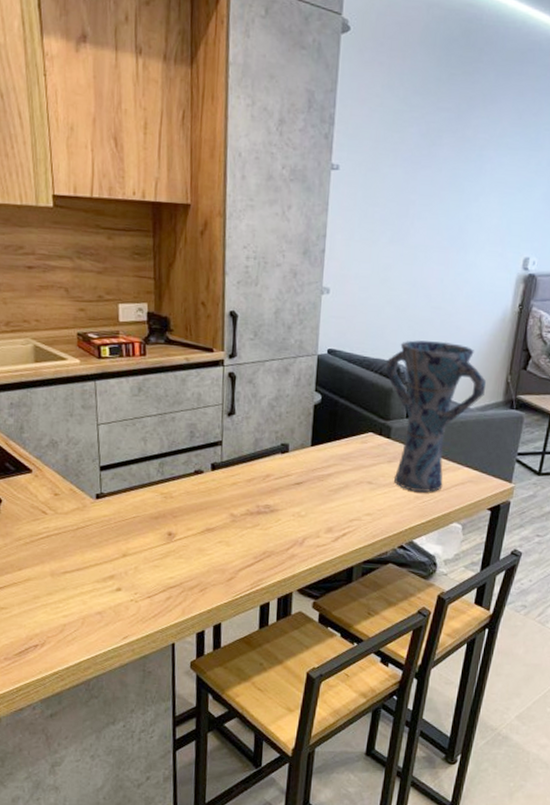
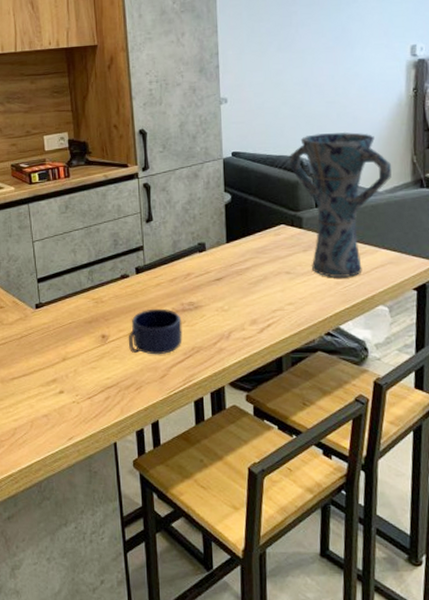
mug: none [196,508,256,557] -> present [128,308,183,355]

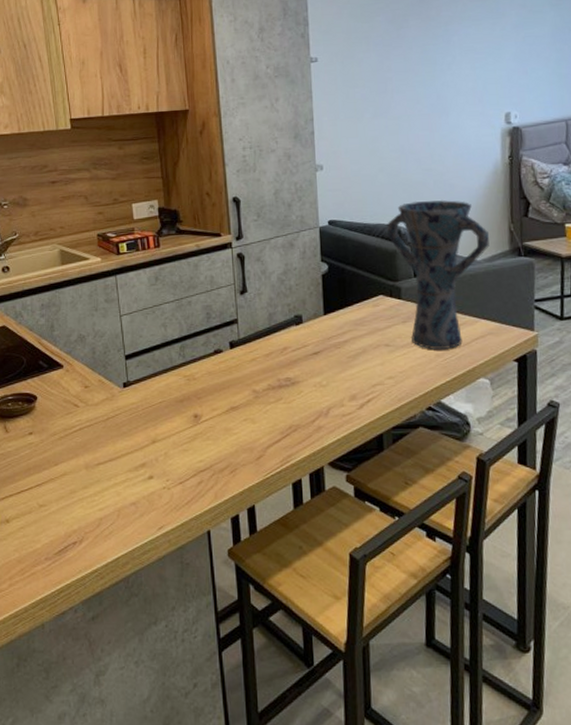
mug: present [128,308,183,355] -> none [222,385,279,435]

